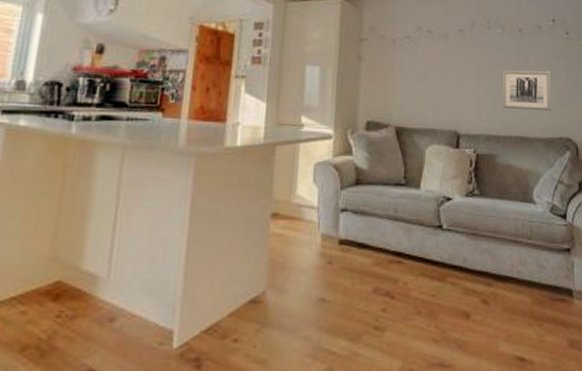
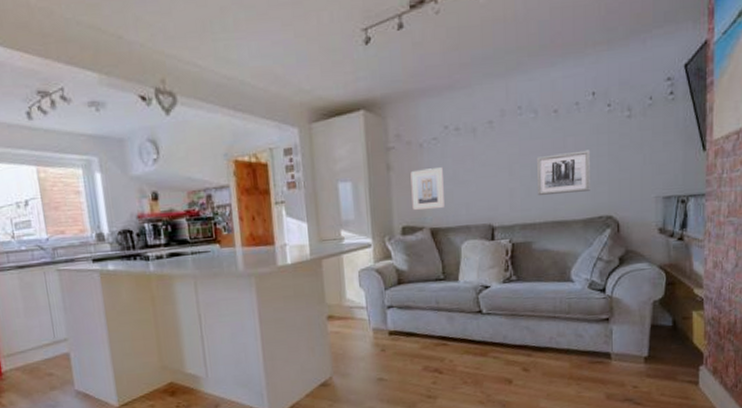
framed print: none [379,65,413,108] -> present [410,167,444,211]

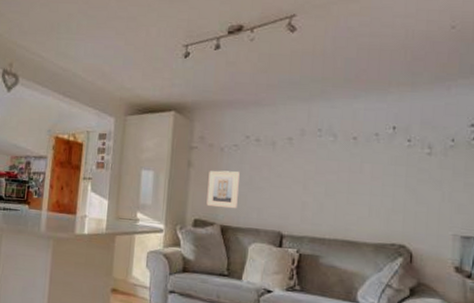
wall art: present [537,150,590,195] -> none [330,177,386,217]

